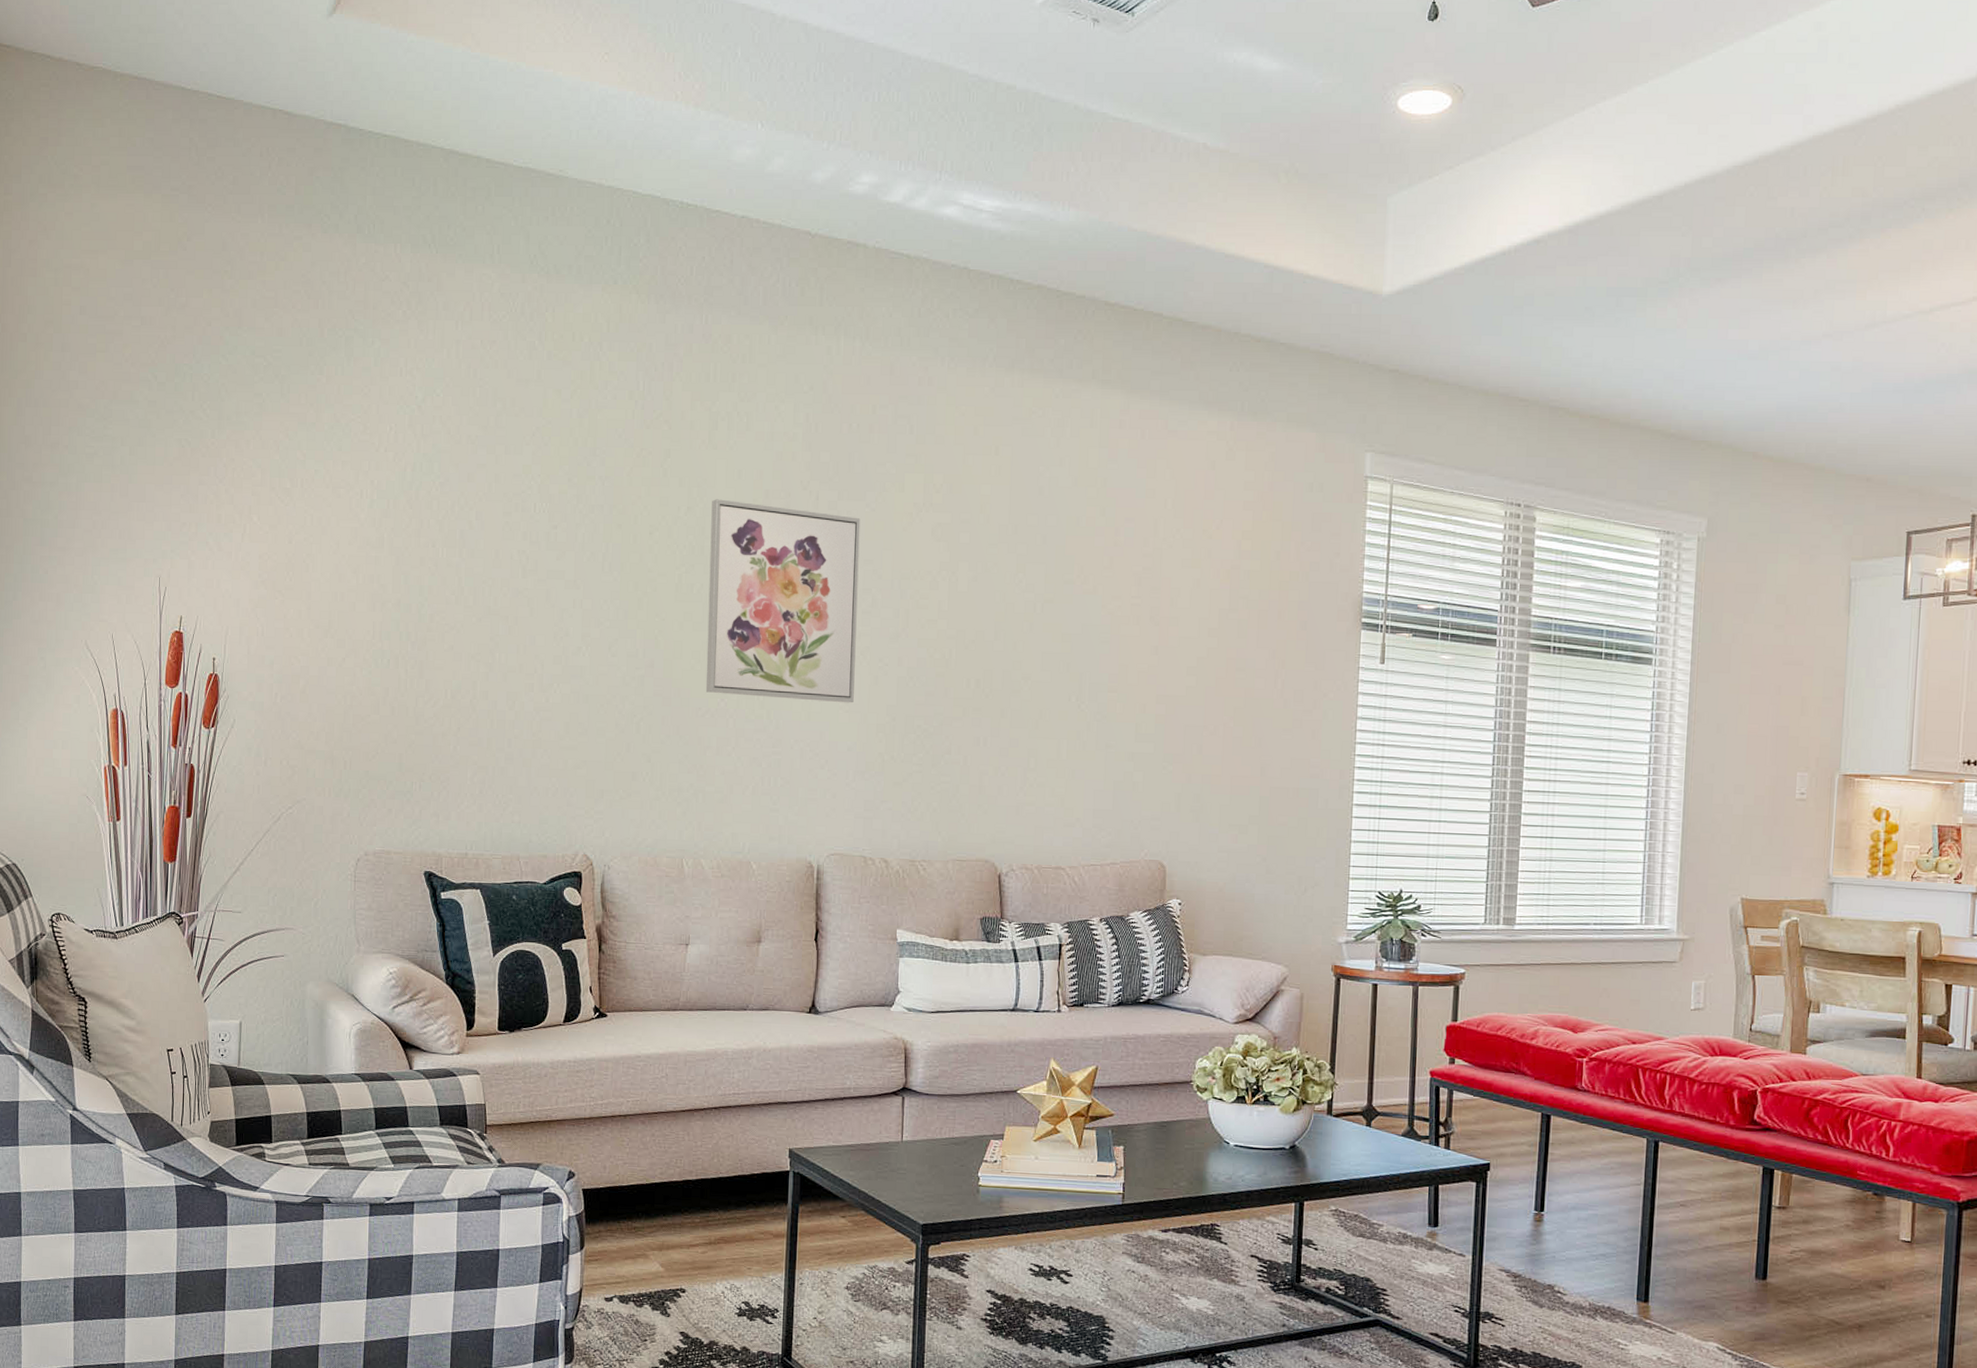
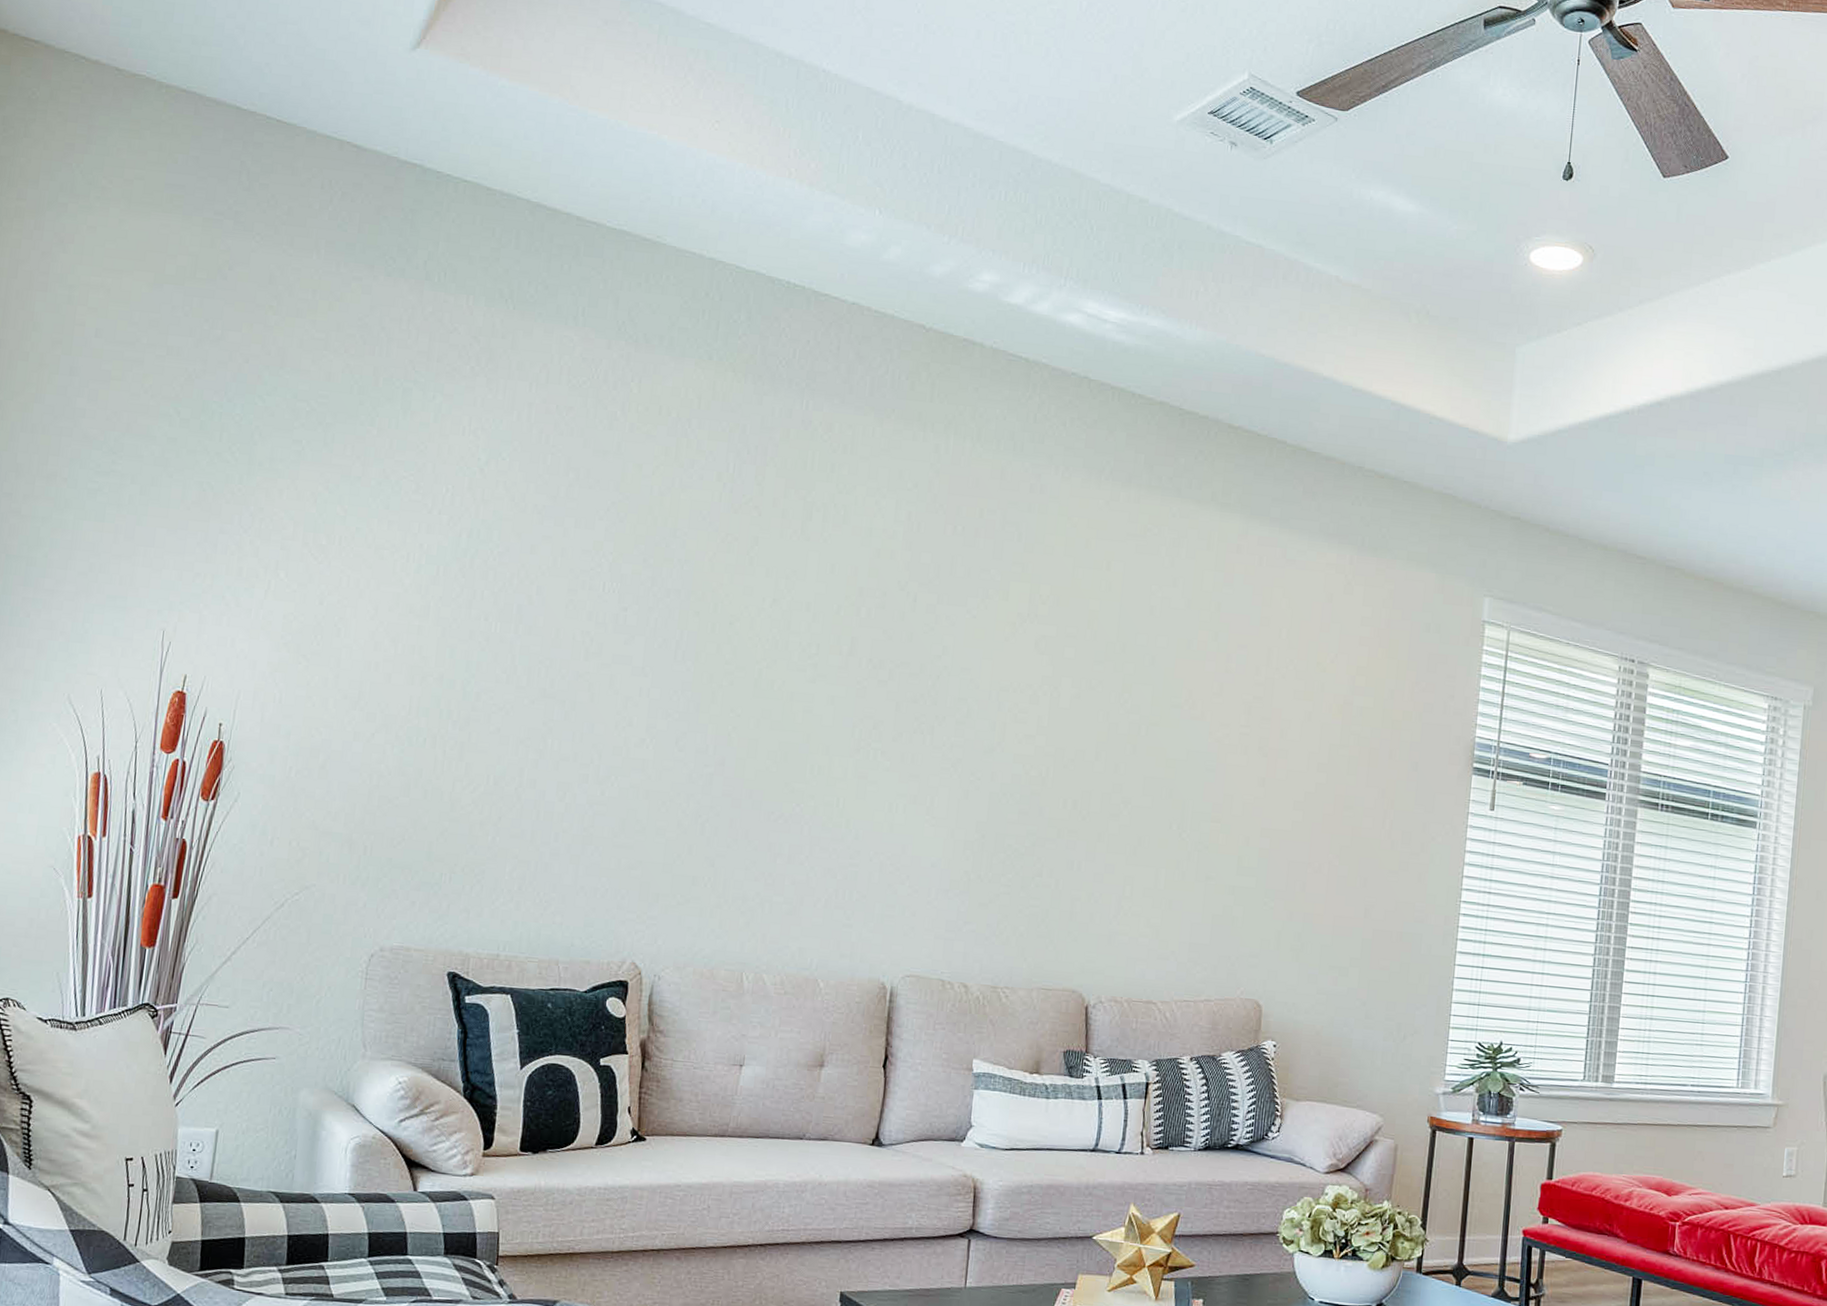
wall art: present [705,499,861,703] -> none [780,593,960,817]

